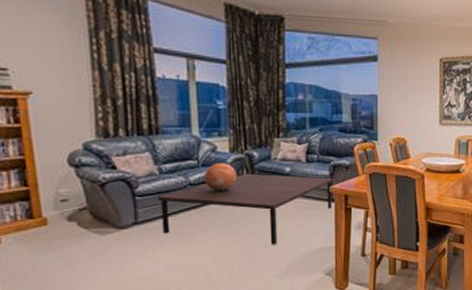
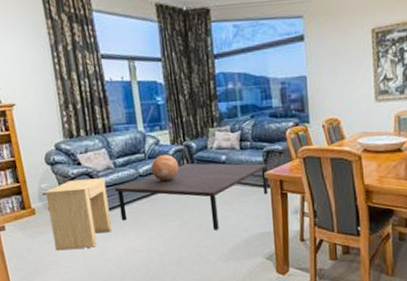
side table: none [61,185,150,269] -> present [43,178,113,251]

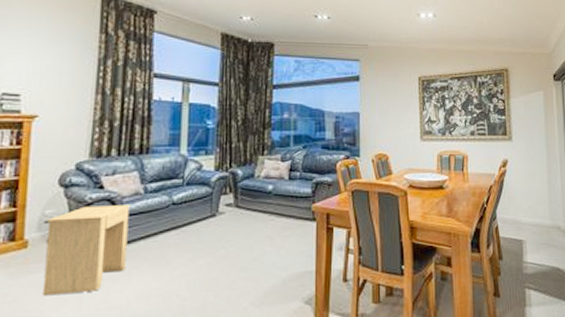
coffee table: present [114,163,268,230] -> none [139,191,315,269]
decorative globe: present [151,154,180,182] -> none [188,180,221,211]

